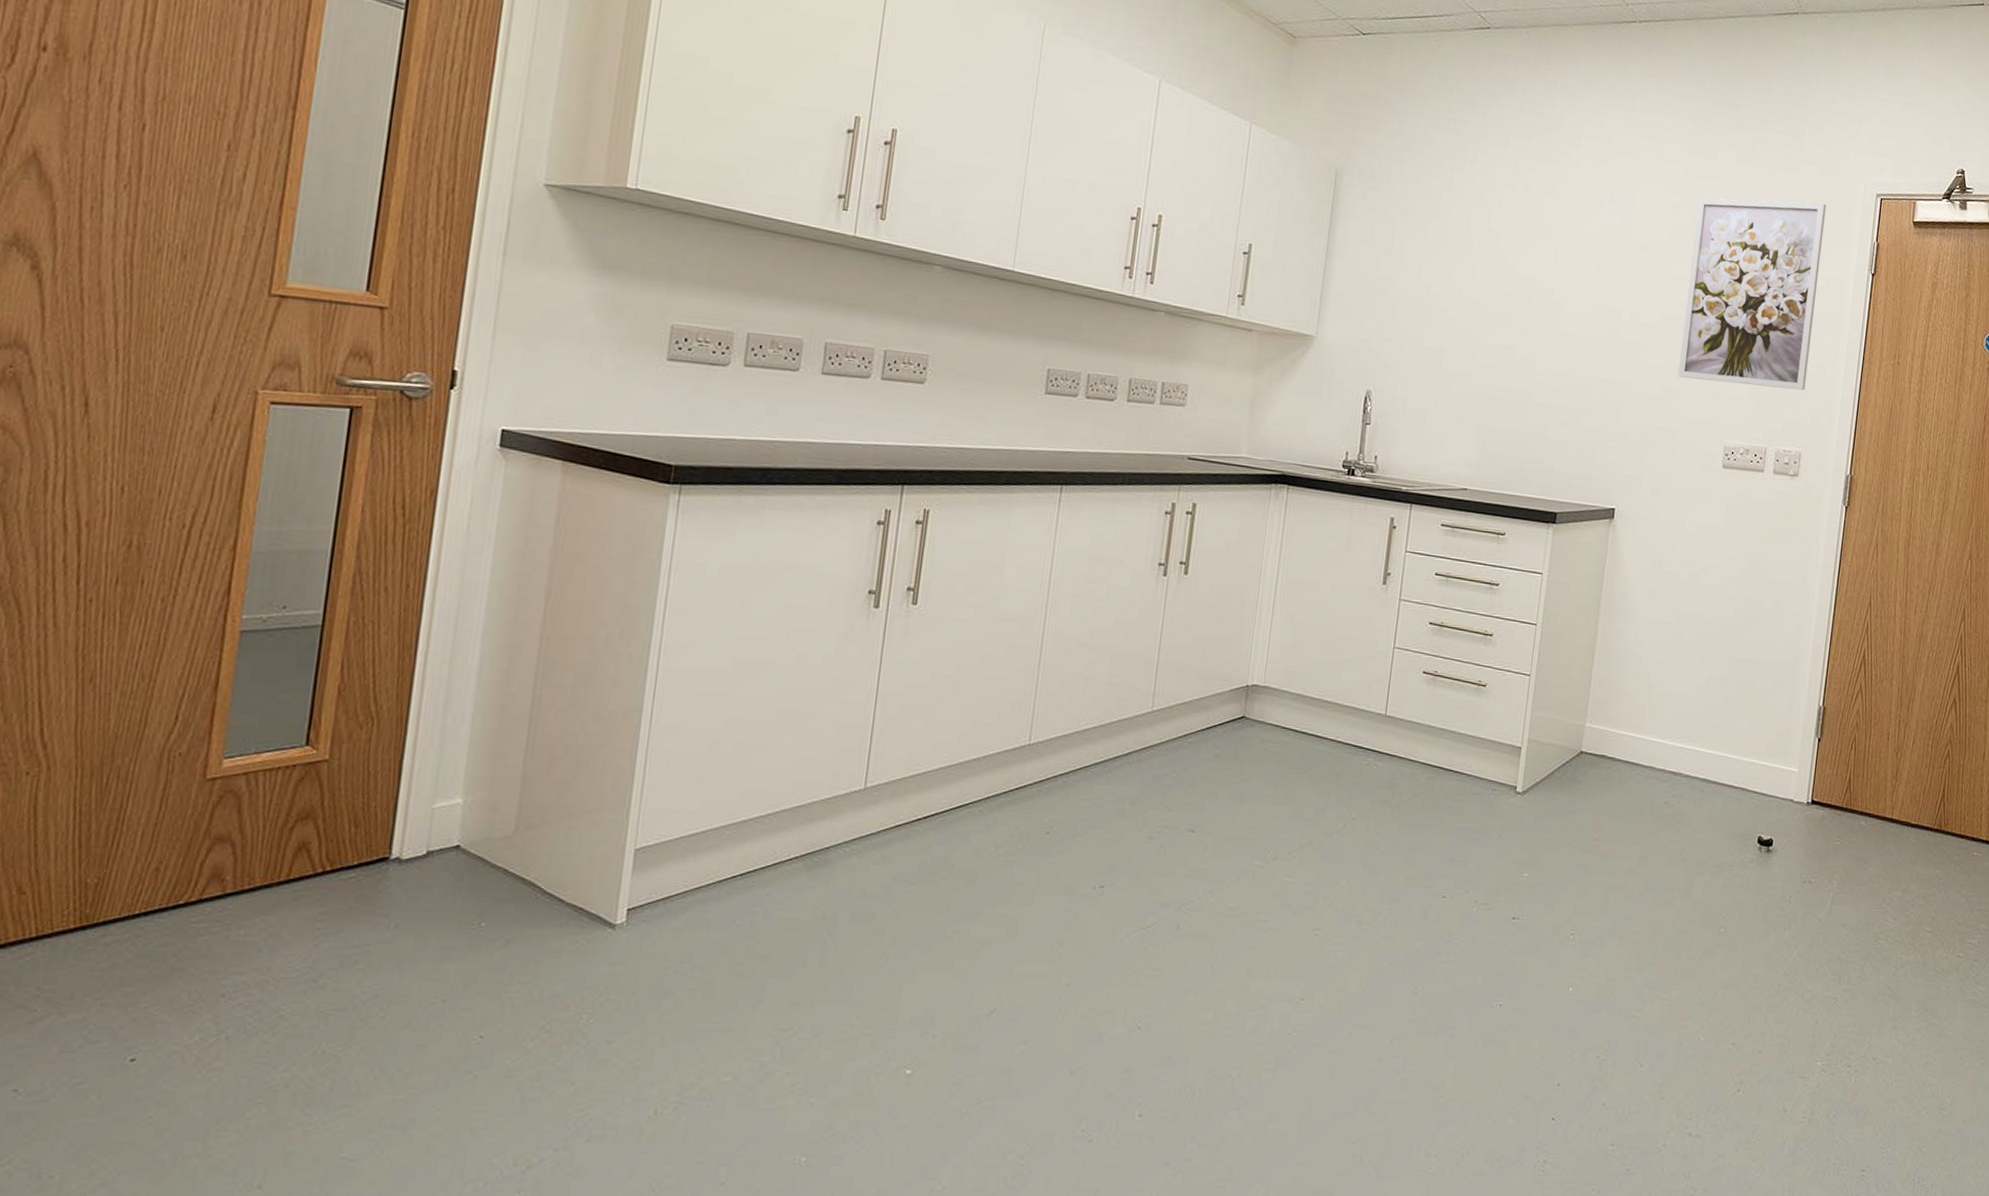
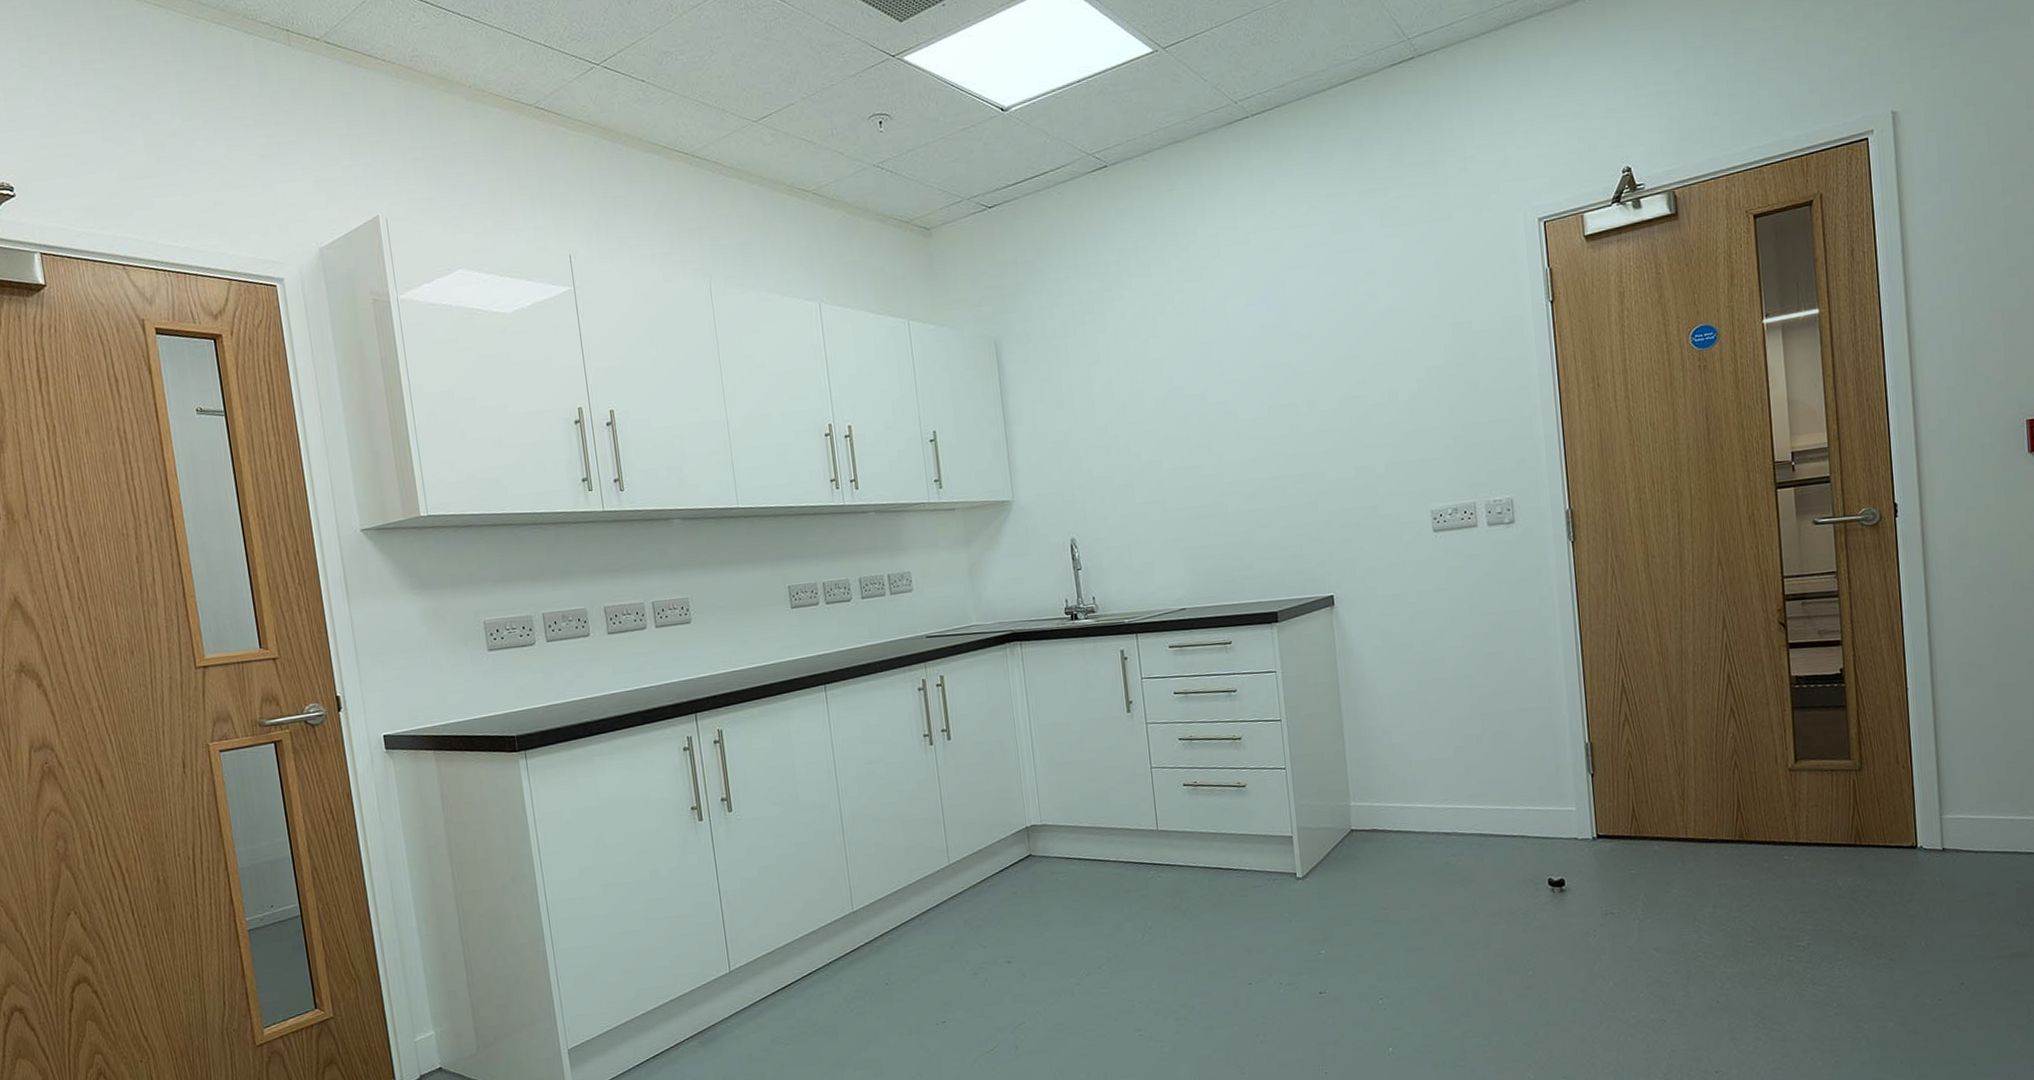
wall art: present [1678,198,1826,391] -> none [1351,243,1503,454]

